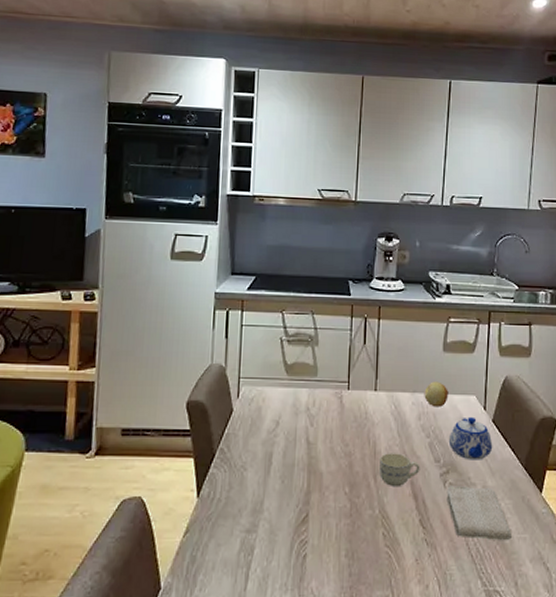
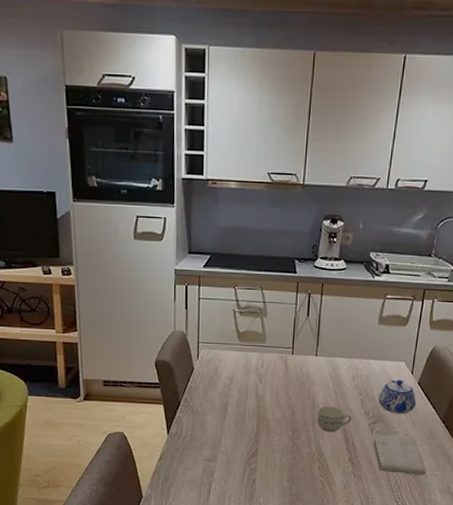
fruit: present [424,381,449,408] -> none [359,349,381,371]

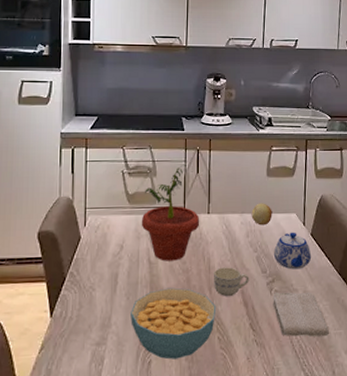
cereal bowl: none [238,419,318,480] -> present [131,287,217,360]
potted plant: none [250,307,308,396] -> present [141,165,200,261]
fruit: none [359,349,381,371] -> present [251,203,272,226]

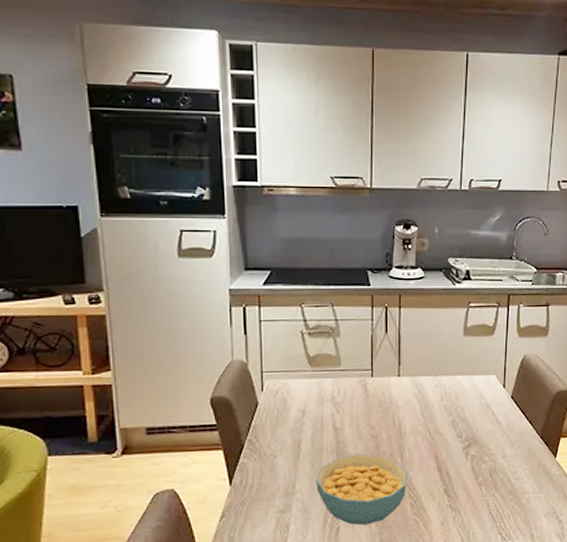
potted plant: present [141,165,200,261] -> none [324,324,390,427]
cup: present [214,267,249,297] -> none [405,432,444,463]
fruit: present [251,203,272,226] -> none [446,364,469,388]
teapot: present [273,232,312,270] -> none [470,394,512,434]
washcloth: present [273,292,329,337] -> none [469,456,528,502]

